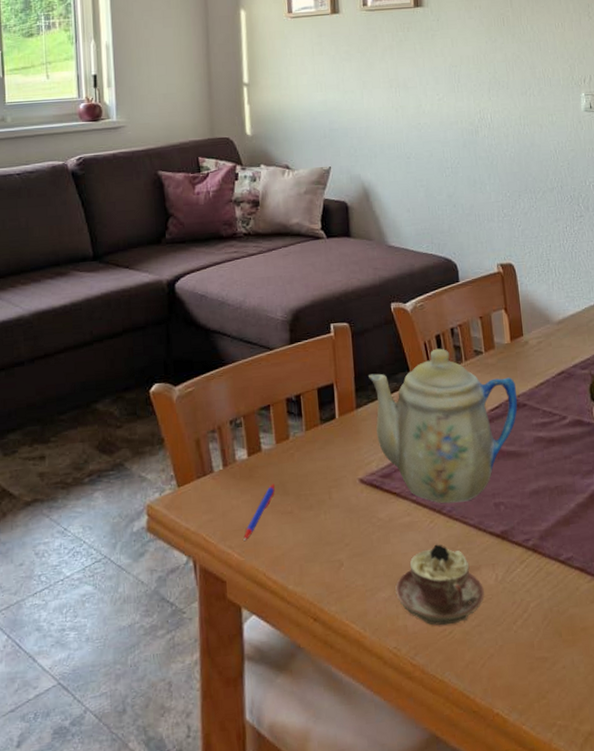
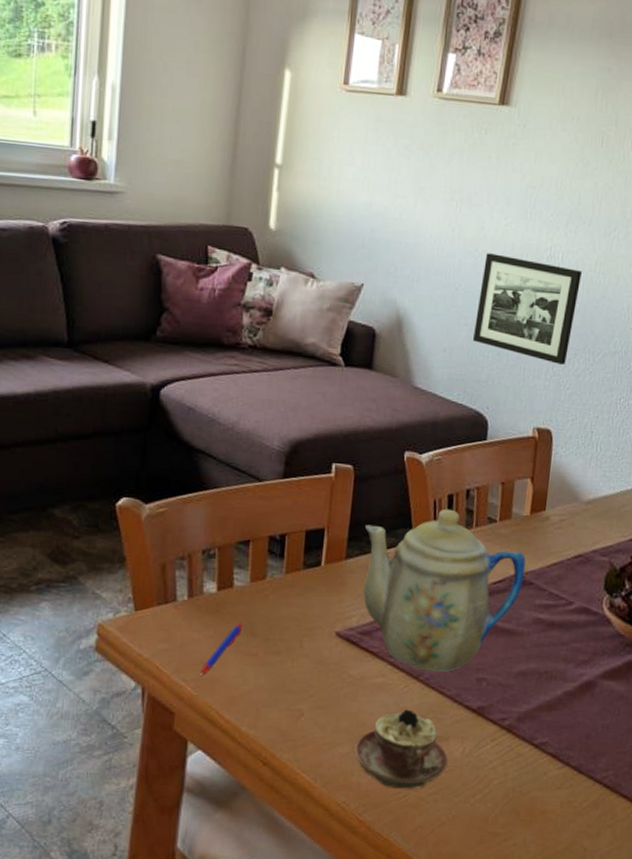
picture frame: none [427,124,513,207] -> present [472,253,582,365]

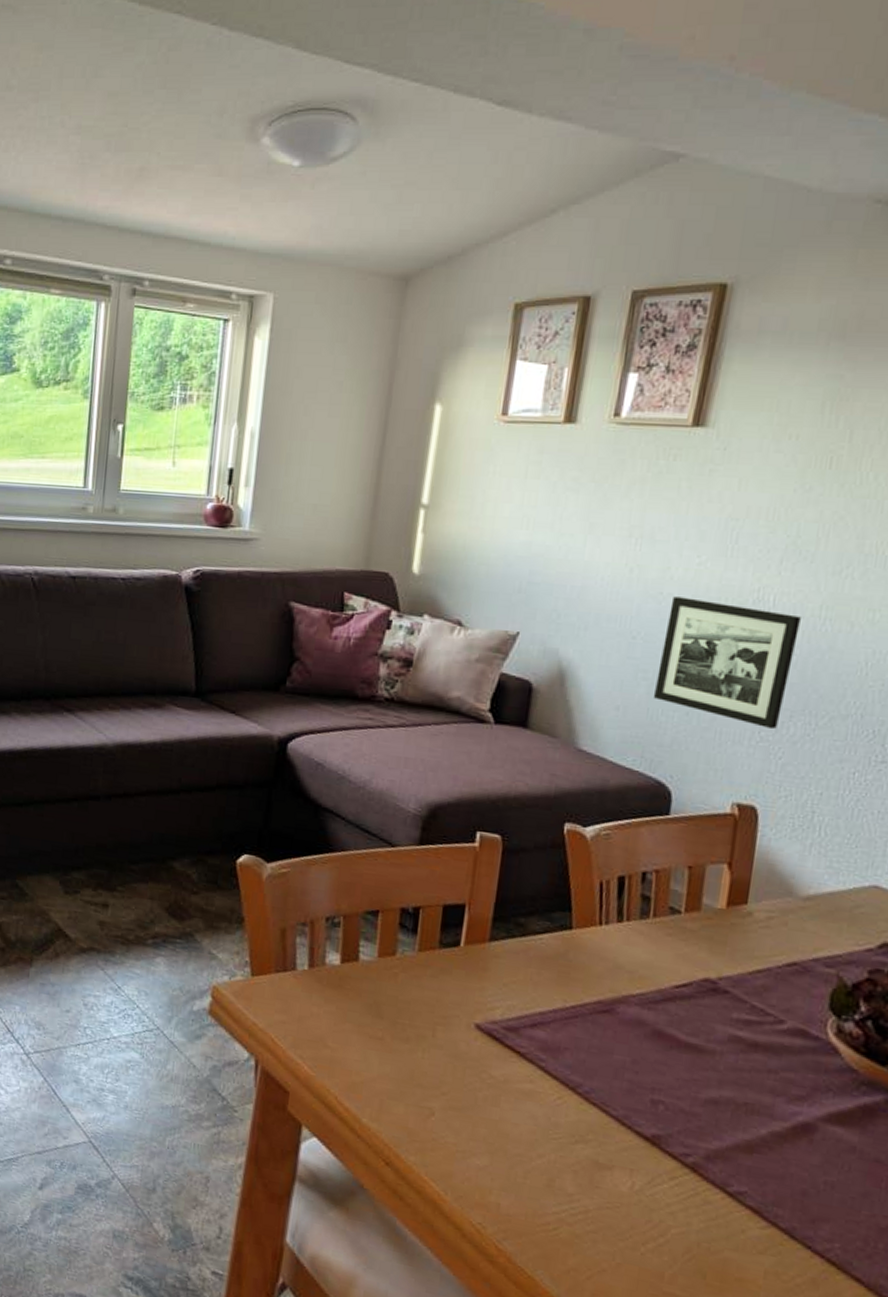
pen: present [200,623,243,677] -> none [318,1001,368,1056]
teacup: present [354,709,448,789] -> none [494,1125,612,1222]
teapot: present [363,509,526,672] -> none [509,892,720,1088]

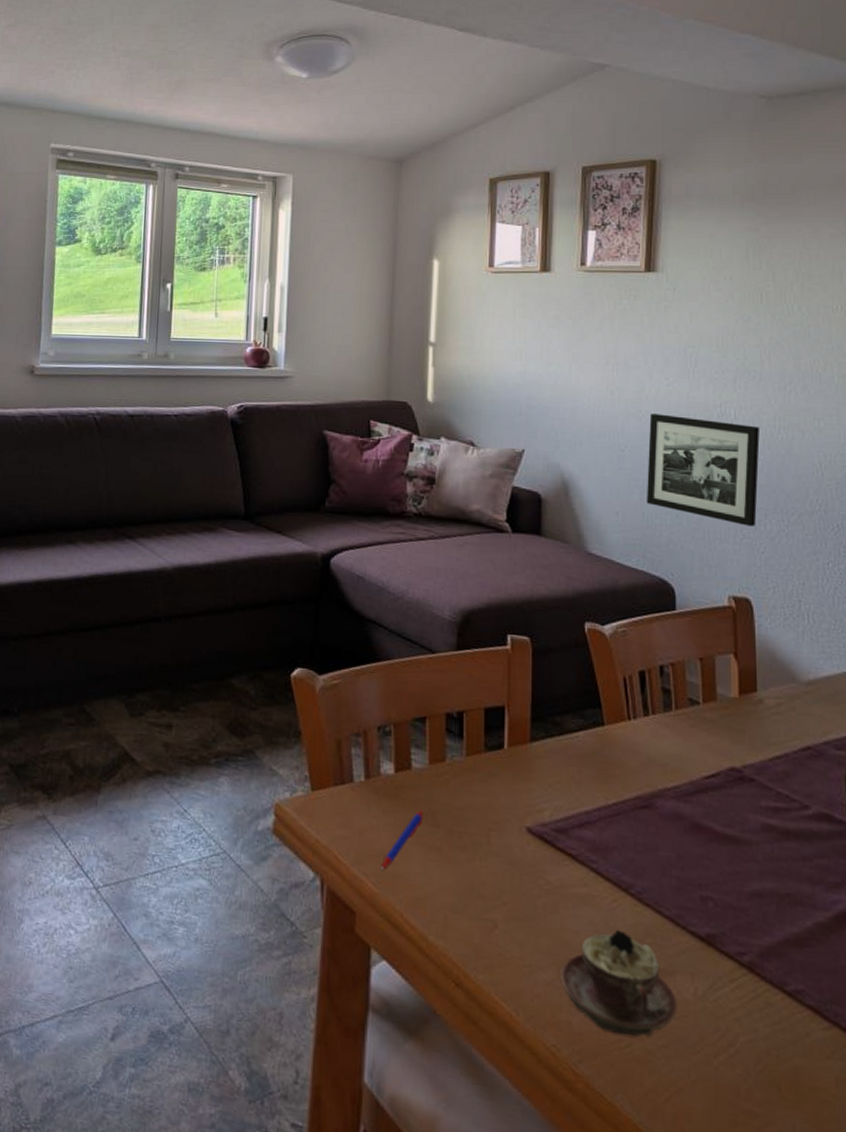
pen: none [318,1001,368,1056] -> present [381,810,424,871]
teacup: none [494,1125,612,1222] -> present [561,930,677,1036]

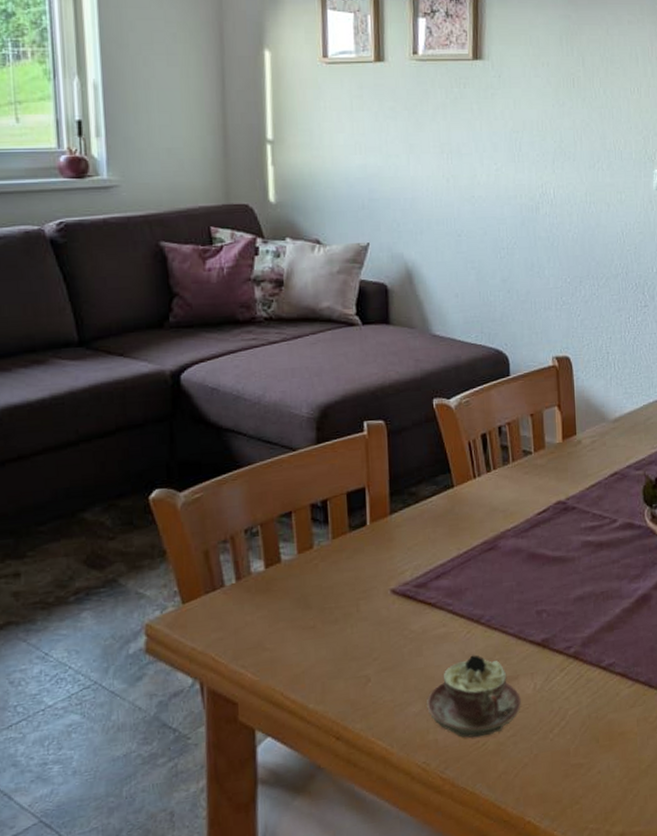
pen: present [381,810,424,871] -> none [258,597,297,660]
picture frame: present [646,413,760,526] -> none [481,198,575,294]

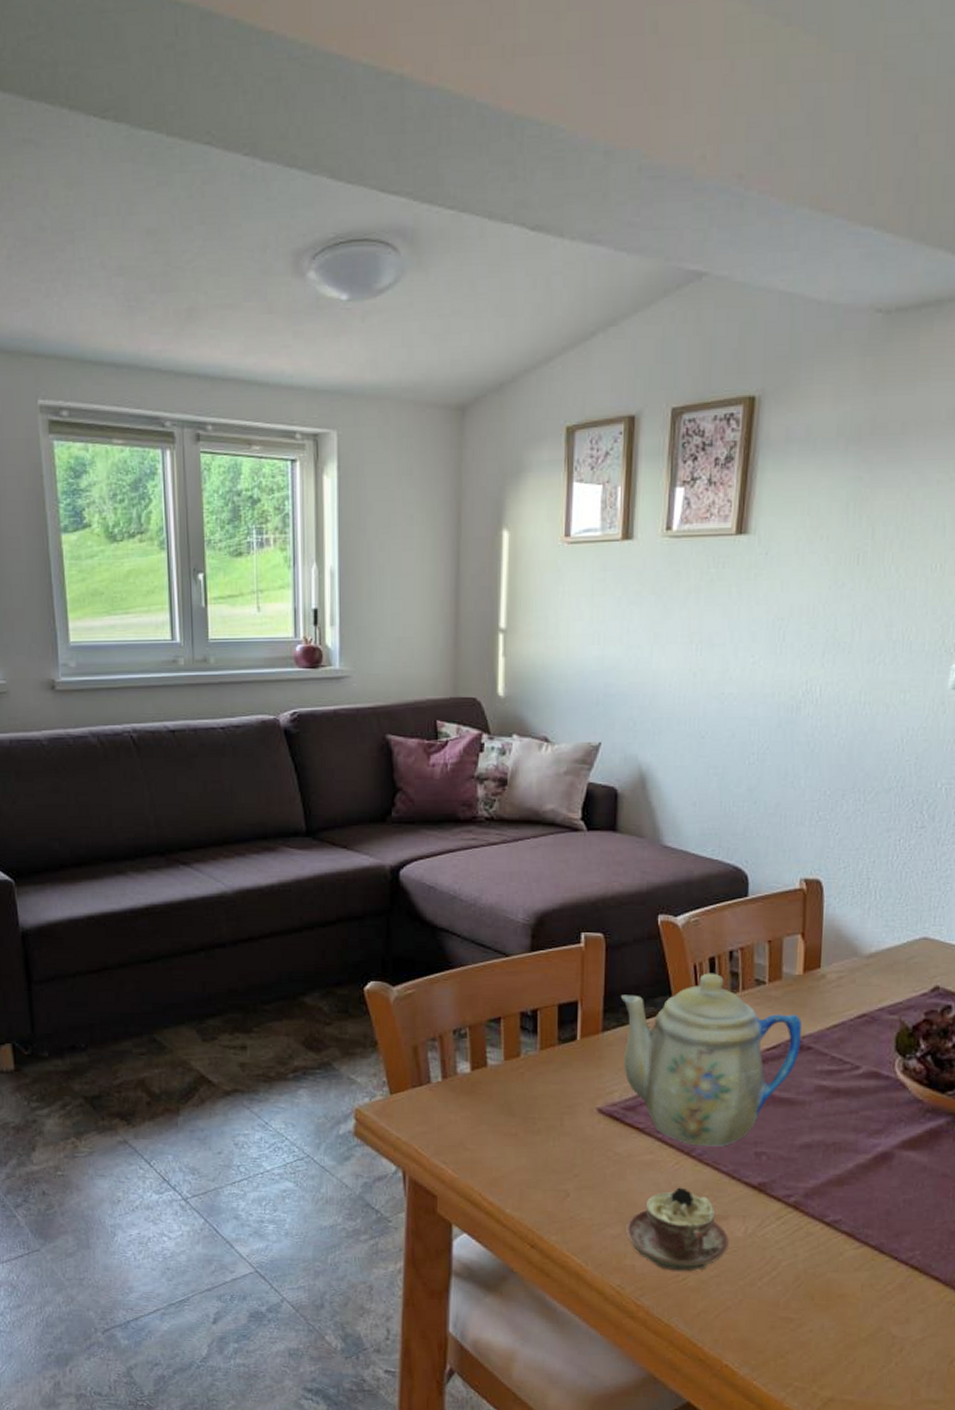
teapot: none [405,448,566,613] -> present [621,973,802,1147]

